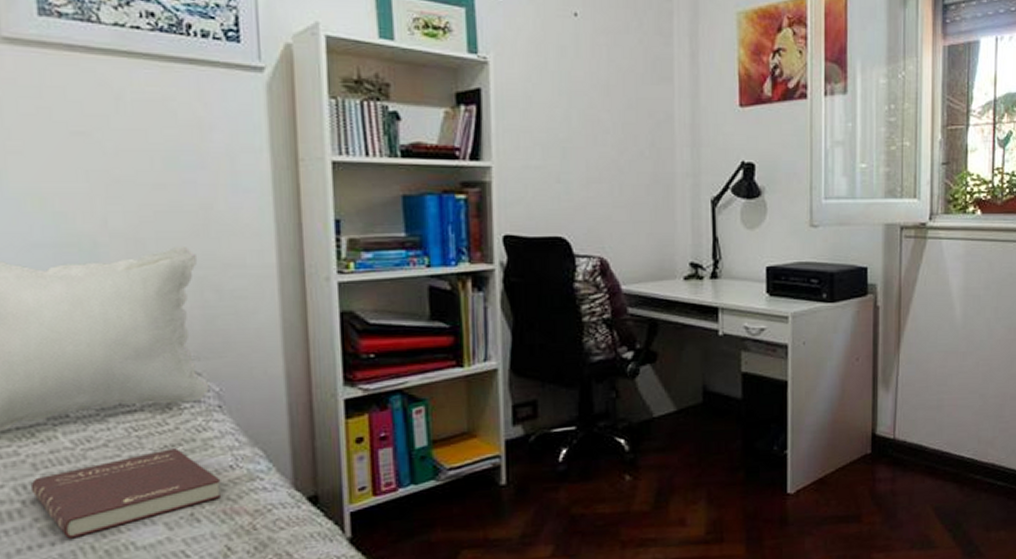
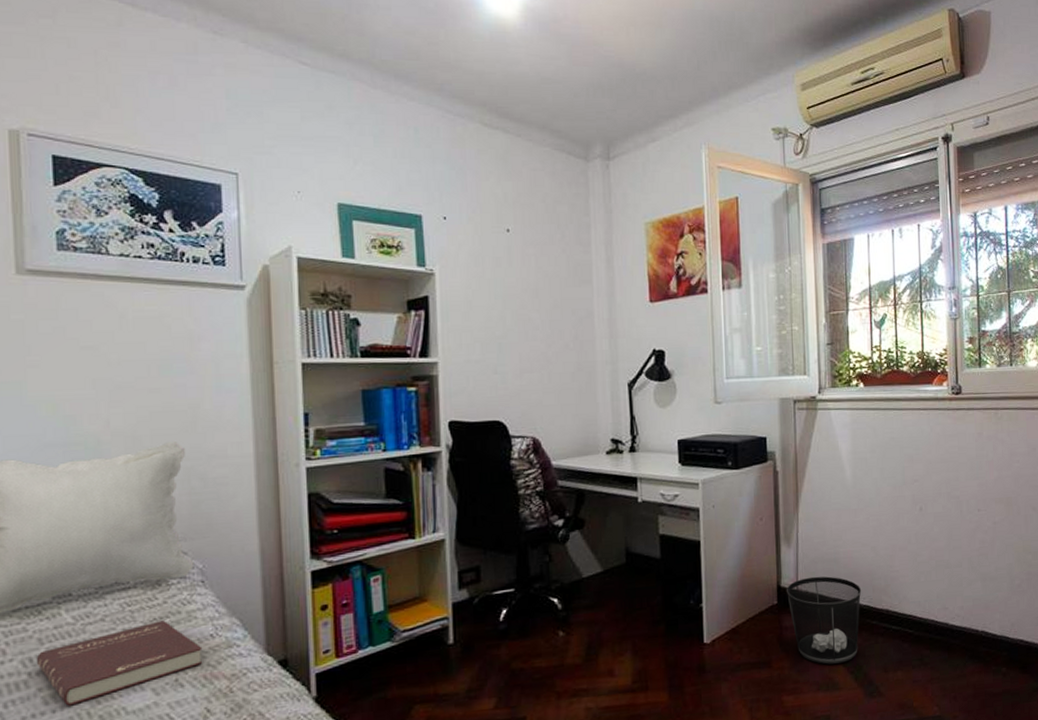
waste bin: none [881,424,966,521] -> present [786,576,862,665]

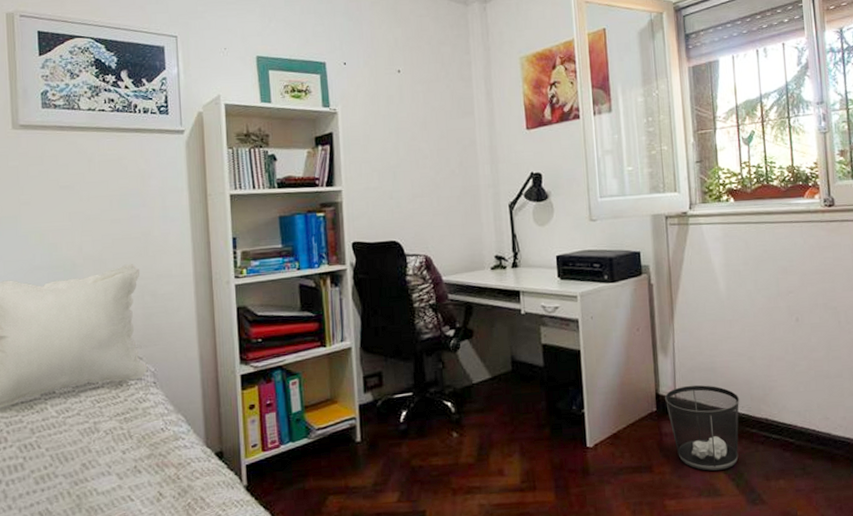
book: present [36,620,203,706] -> none [29,416,156,486]

